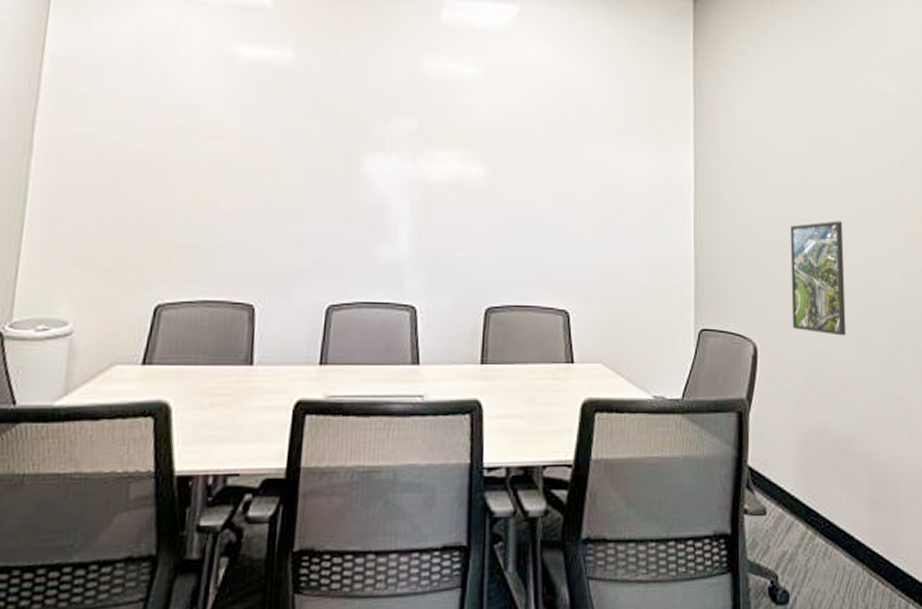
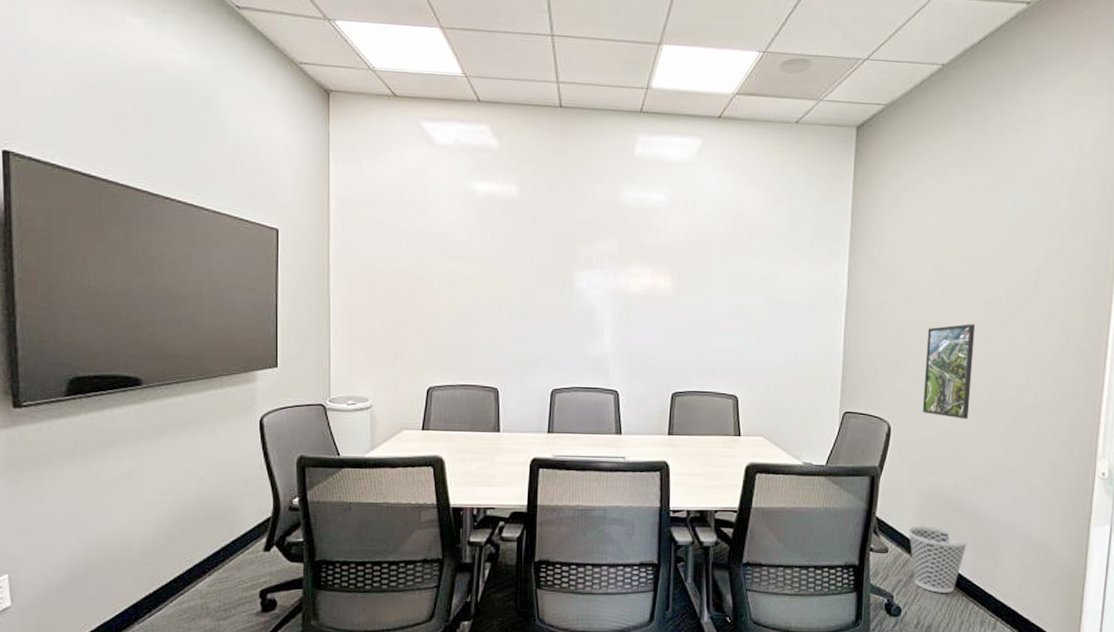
wastebasket: none [788,476,863,568] -> present [908,526,969,593]

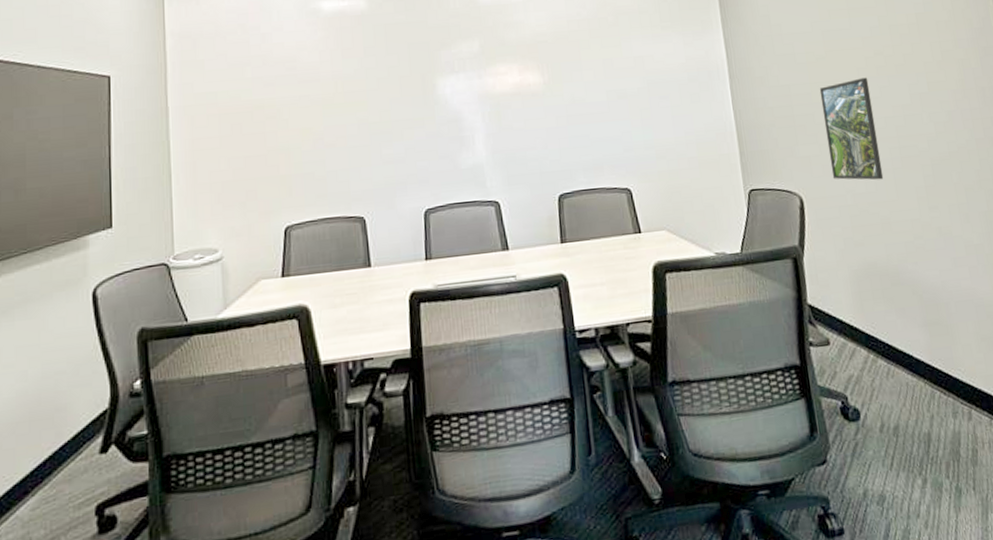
wastebasket: present [908,526,969,593] -> none [846,306,917,385]

